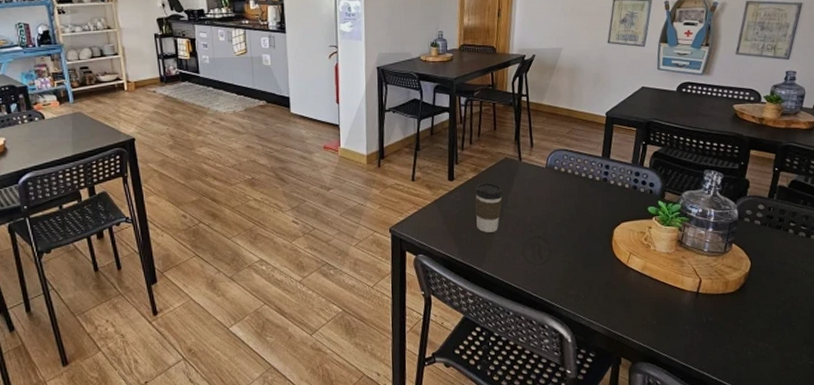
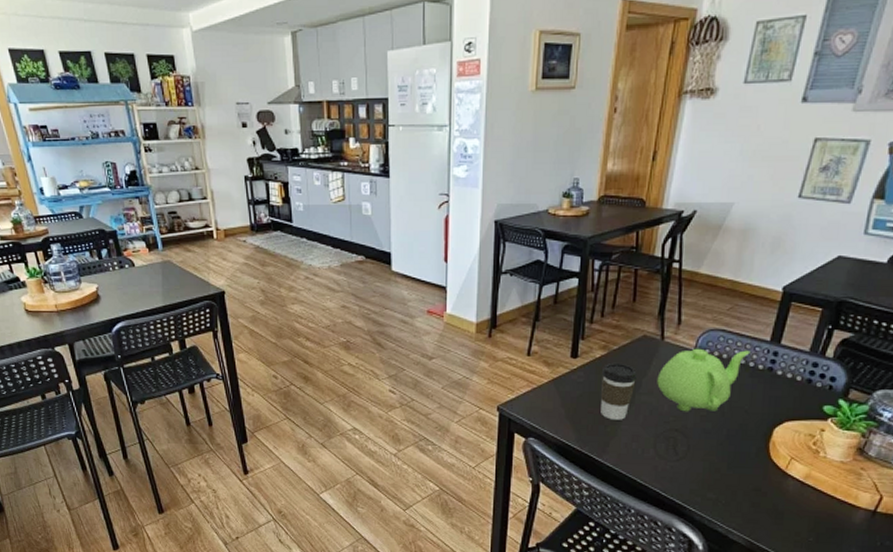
teapot: none [519,165,588,221] -> present [657,348,751,412]

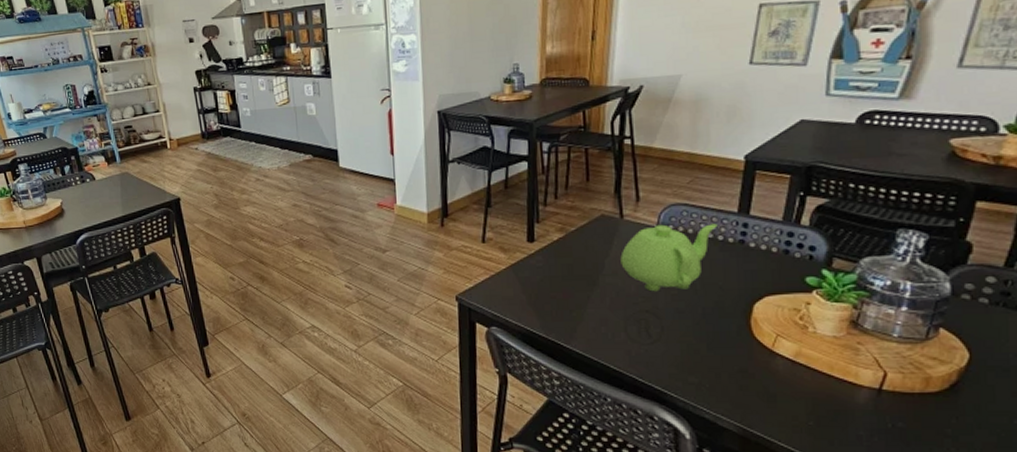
coffee cup: present [600,362,638,420] -> none [560,244,600,304]

